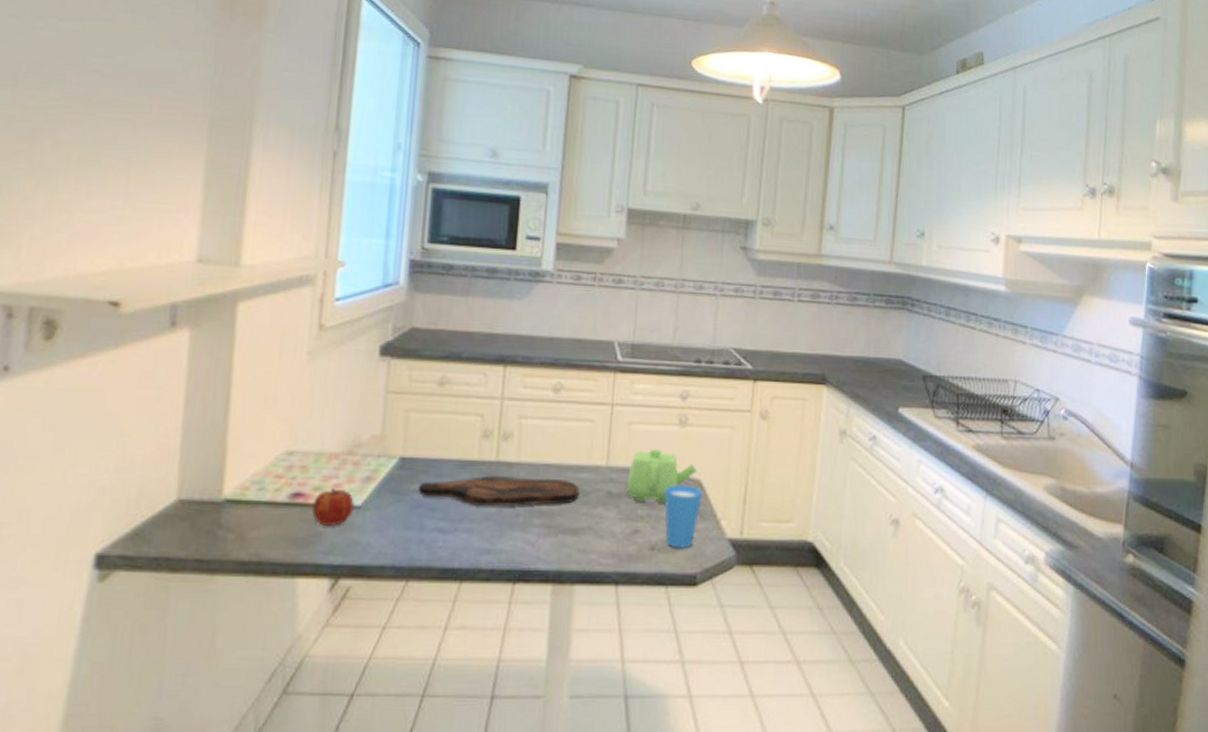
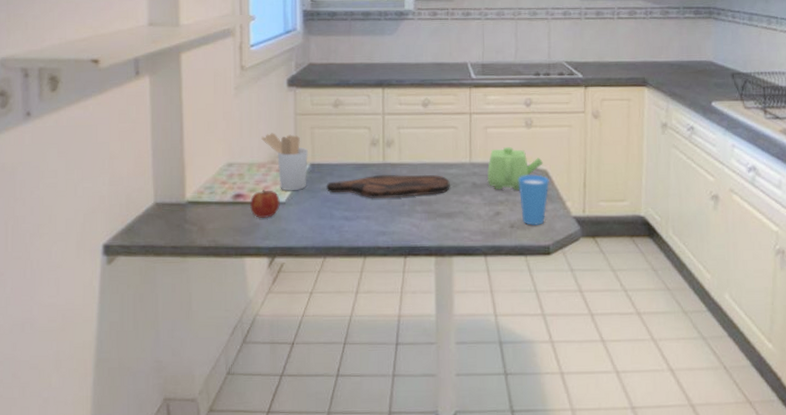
utensil holder: none [337,414,398,492] -> present [261,133,308,191]

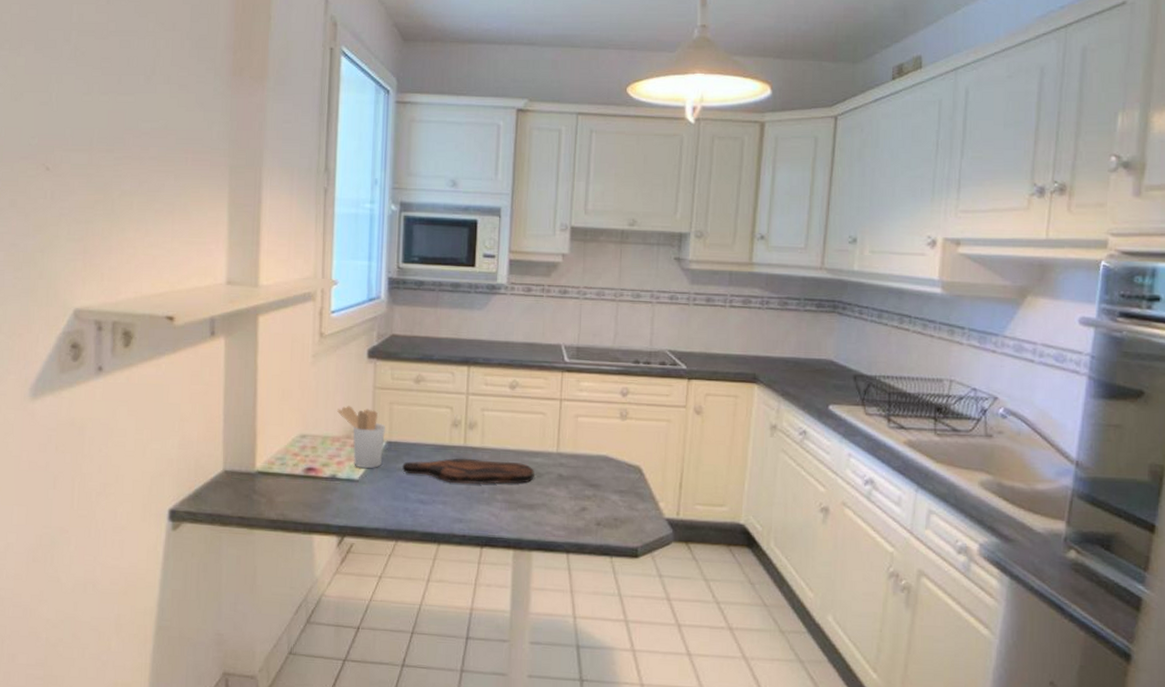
fruit: present [250,190,280,219] -> none [322,465,353,495]
teapot: present [486,147,543,191] -> none [574,439,636,486]
cup: present [519,174,549,225] -> none [608,470,642,525]

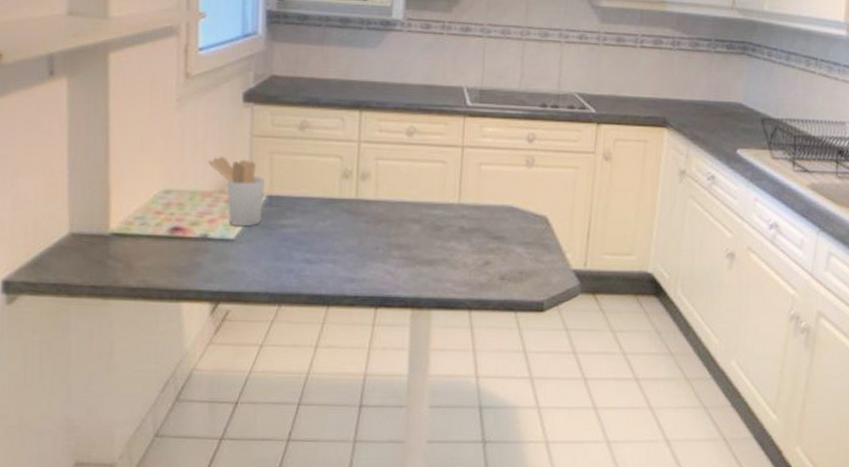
cutting board: present [402,458,534,485] -> none [285,212,434,241]

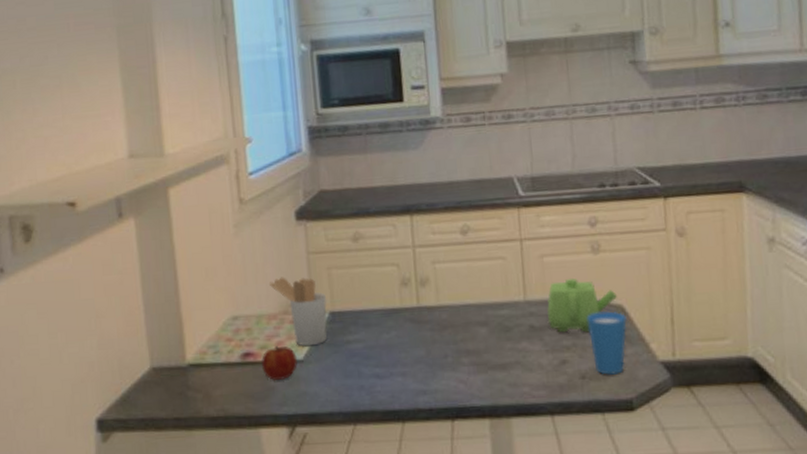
fruit: none [191,223,228,258] -> present [262,346,297,381]
teapot: none [477,188,543,238] -> present [546,279,617,333]
cup: none [513,220,549,278] -> present [587,311,627,375]

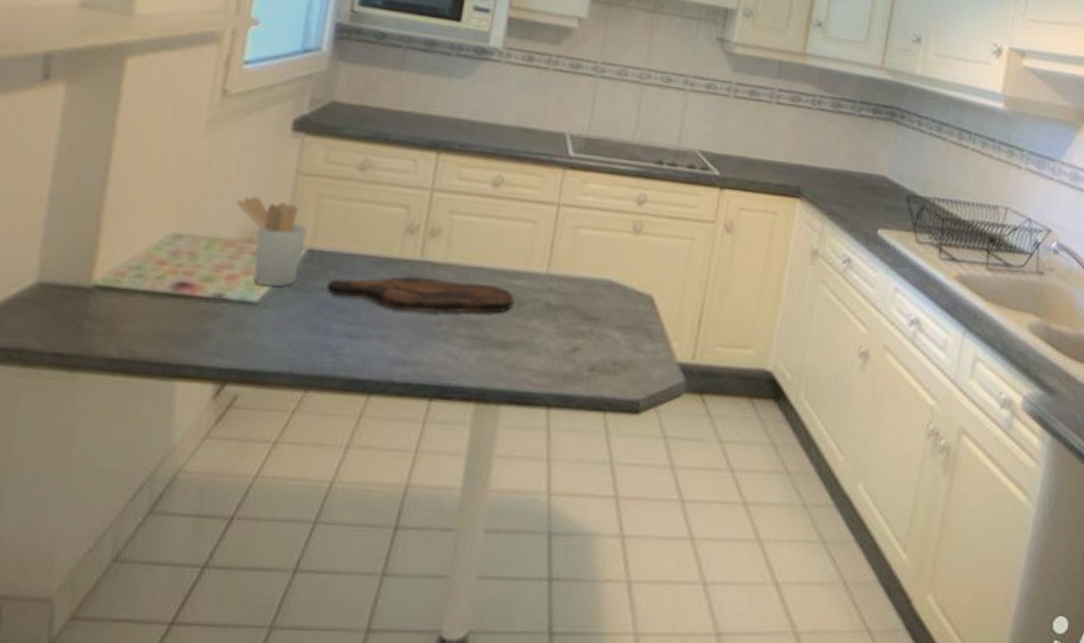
fruit: present [262,346,297,381] -> none [199,280,250,324]
cutting board: none [350,318,502,351] -> present [326,276,514,314]
teapot: present [546,279,617,333] -> none [567,257,649,320]
cup: present [587,311,627,375] -> none [608,299,653,371]

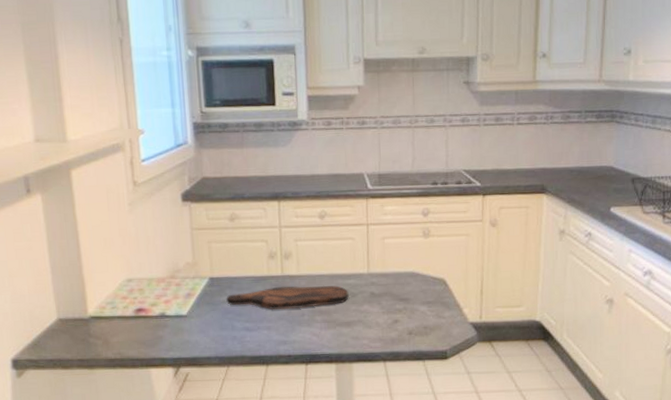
utensil holder: present [236,196,308,287] -> none [159,248,207,305]

